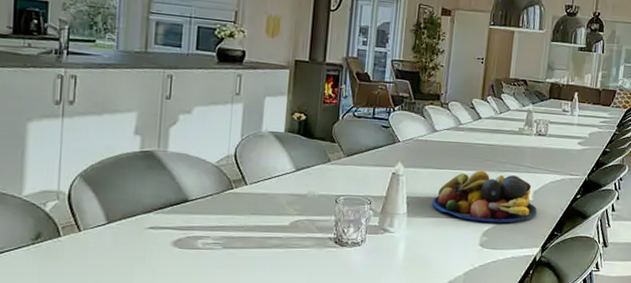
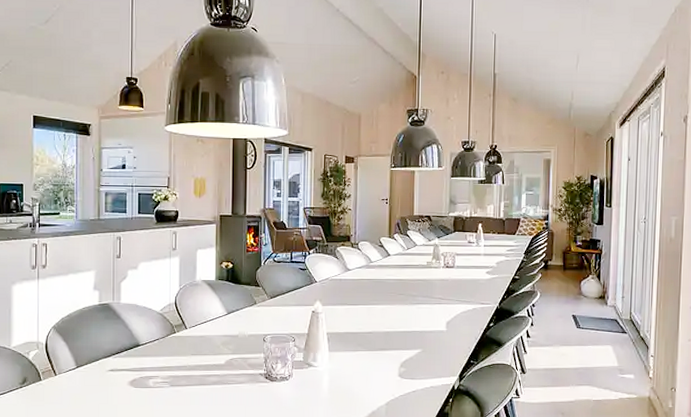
fruit bowl: present [432,171,537,223] -> none [351,305,451,354]

